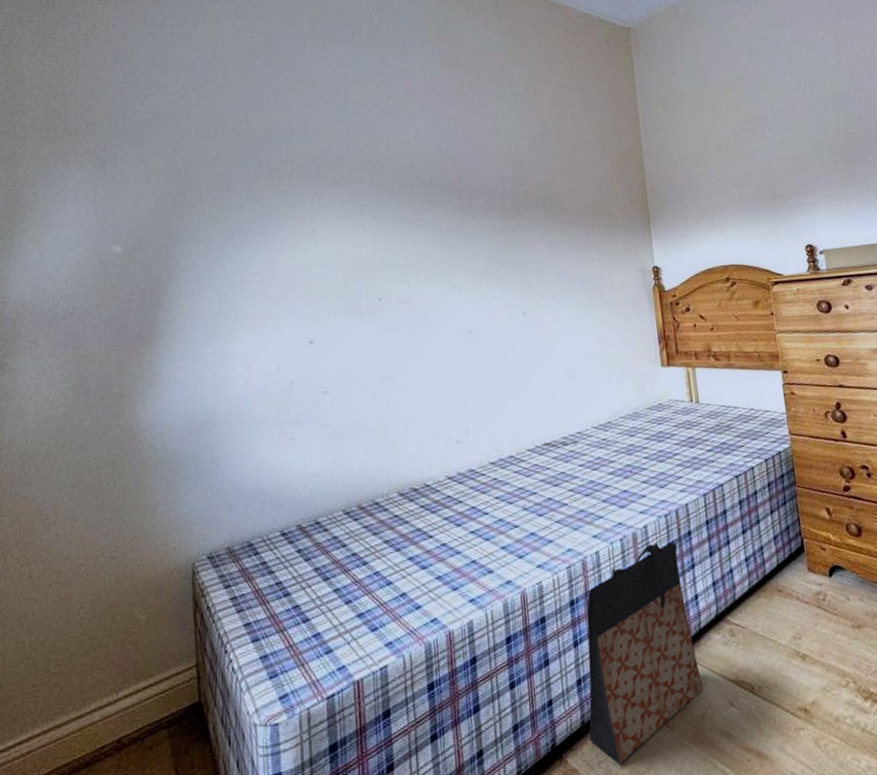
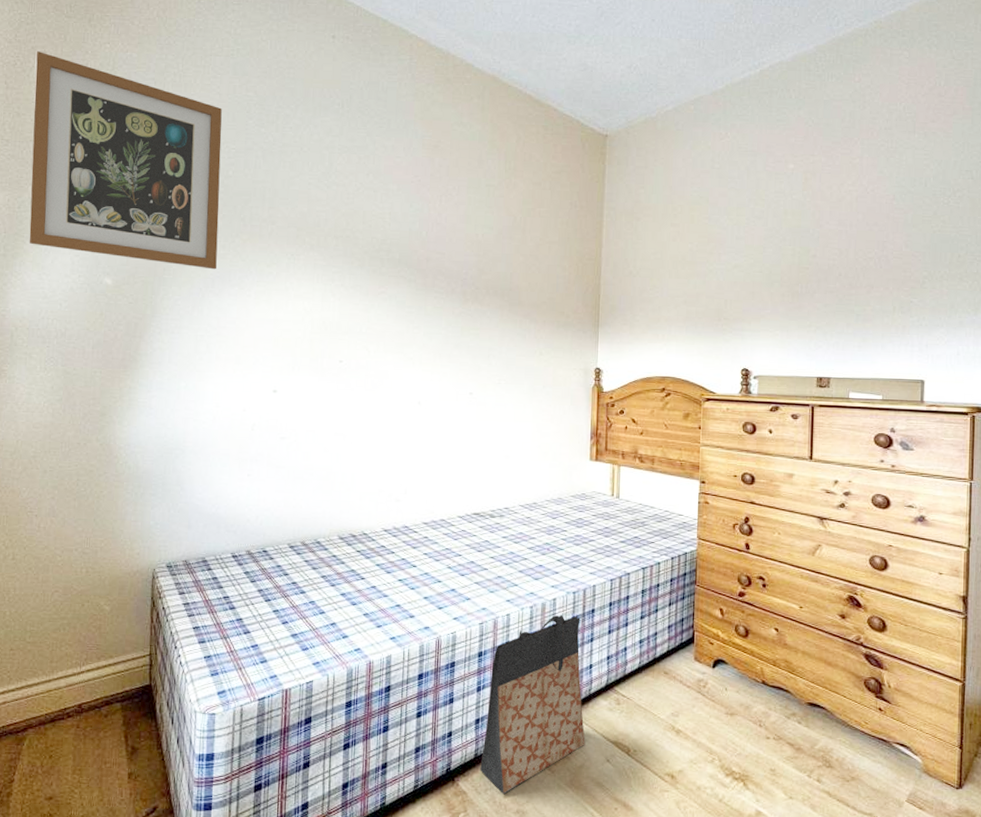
wall art: none [23,20,235,223] -> present [29,50,222,270]

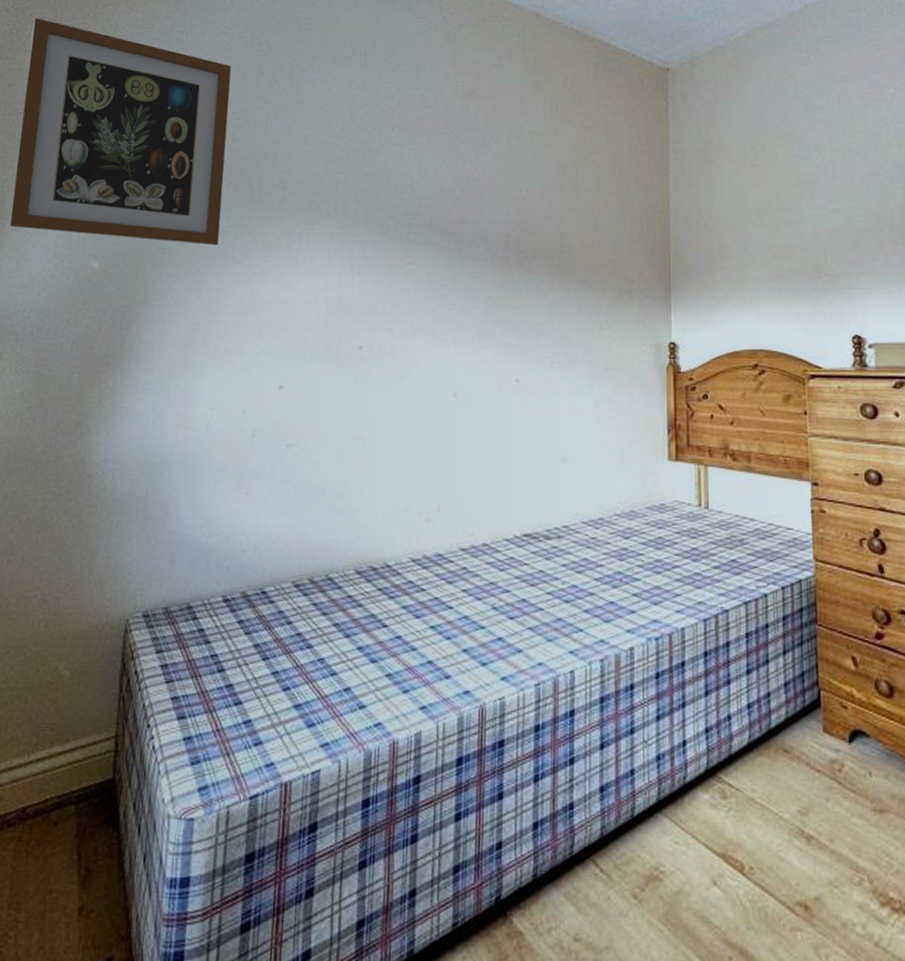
bag: present [480,614,586,794] -> none [541,670,683,935]

